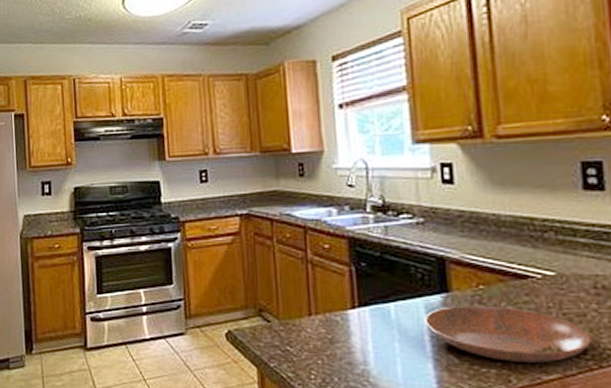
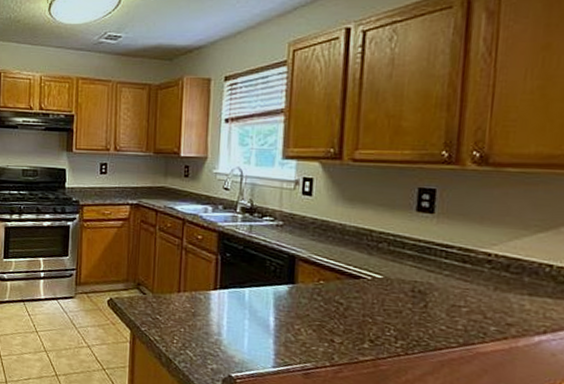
bowl: present [423,305,592,363] -> none [271,295,403,347]

